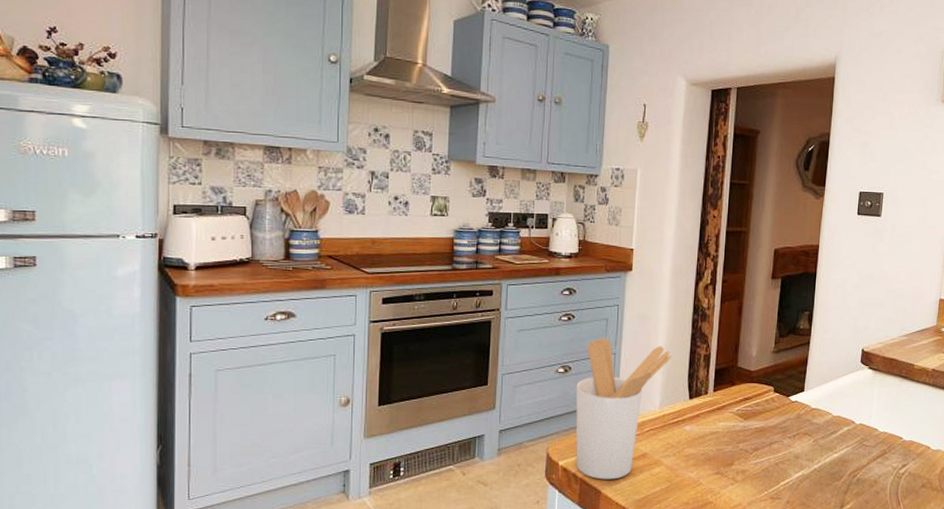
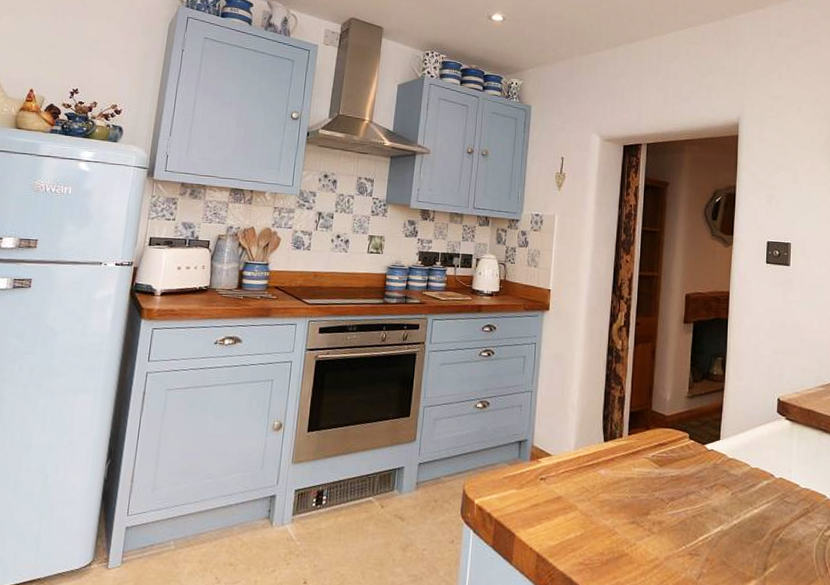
utensil holder: present [576,338,671,480] -> none [491,375,586,522]

